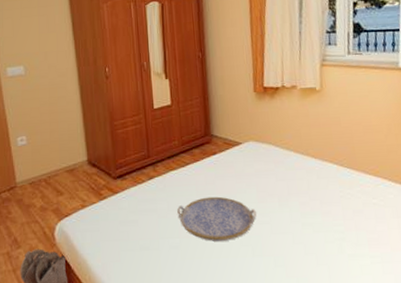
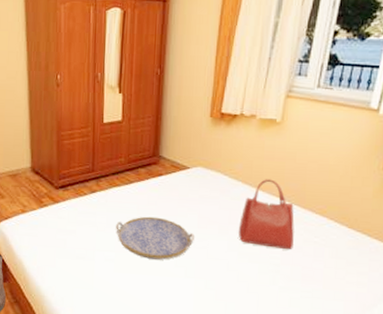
handbag: none [298,146,354,215] -> present [239,179,295,250]

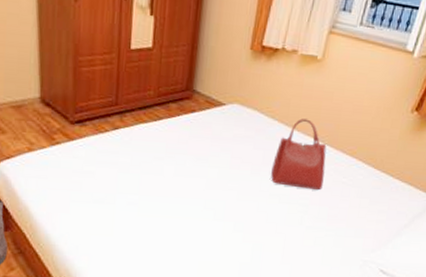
serving tray: present [116,216,194,260] -> none [141,156,226,203]

